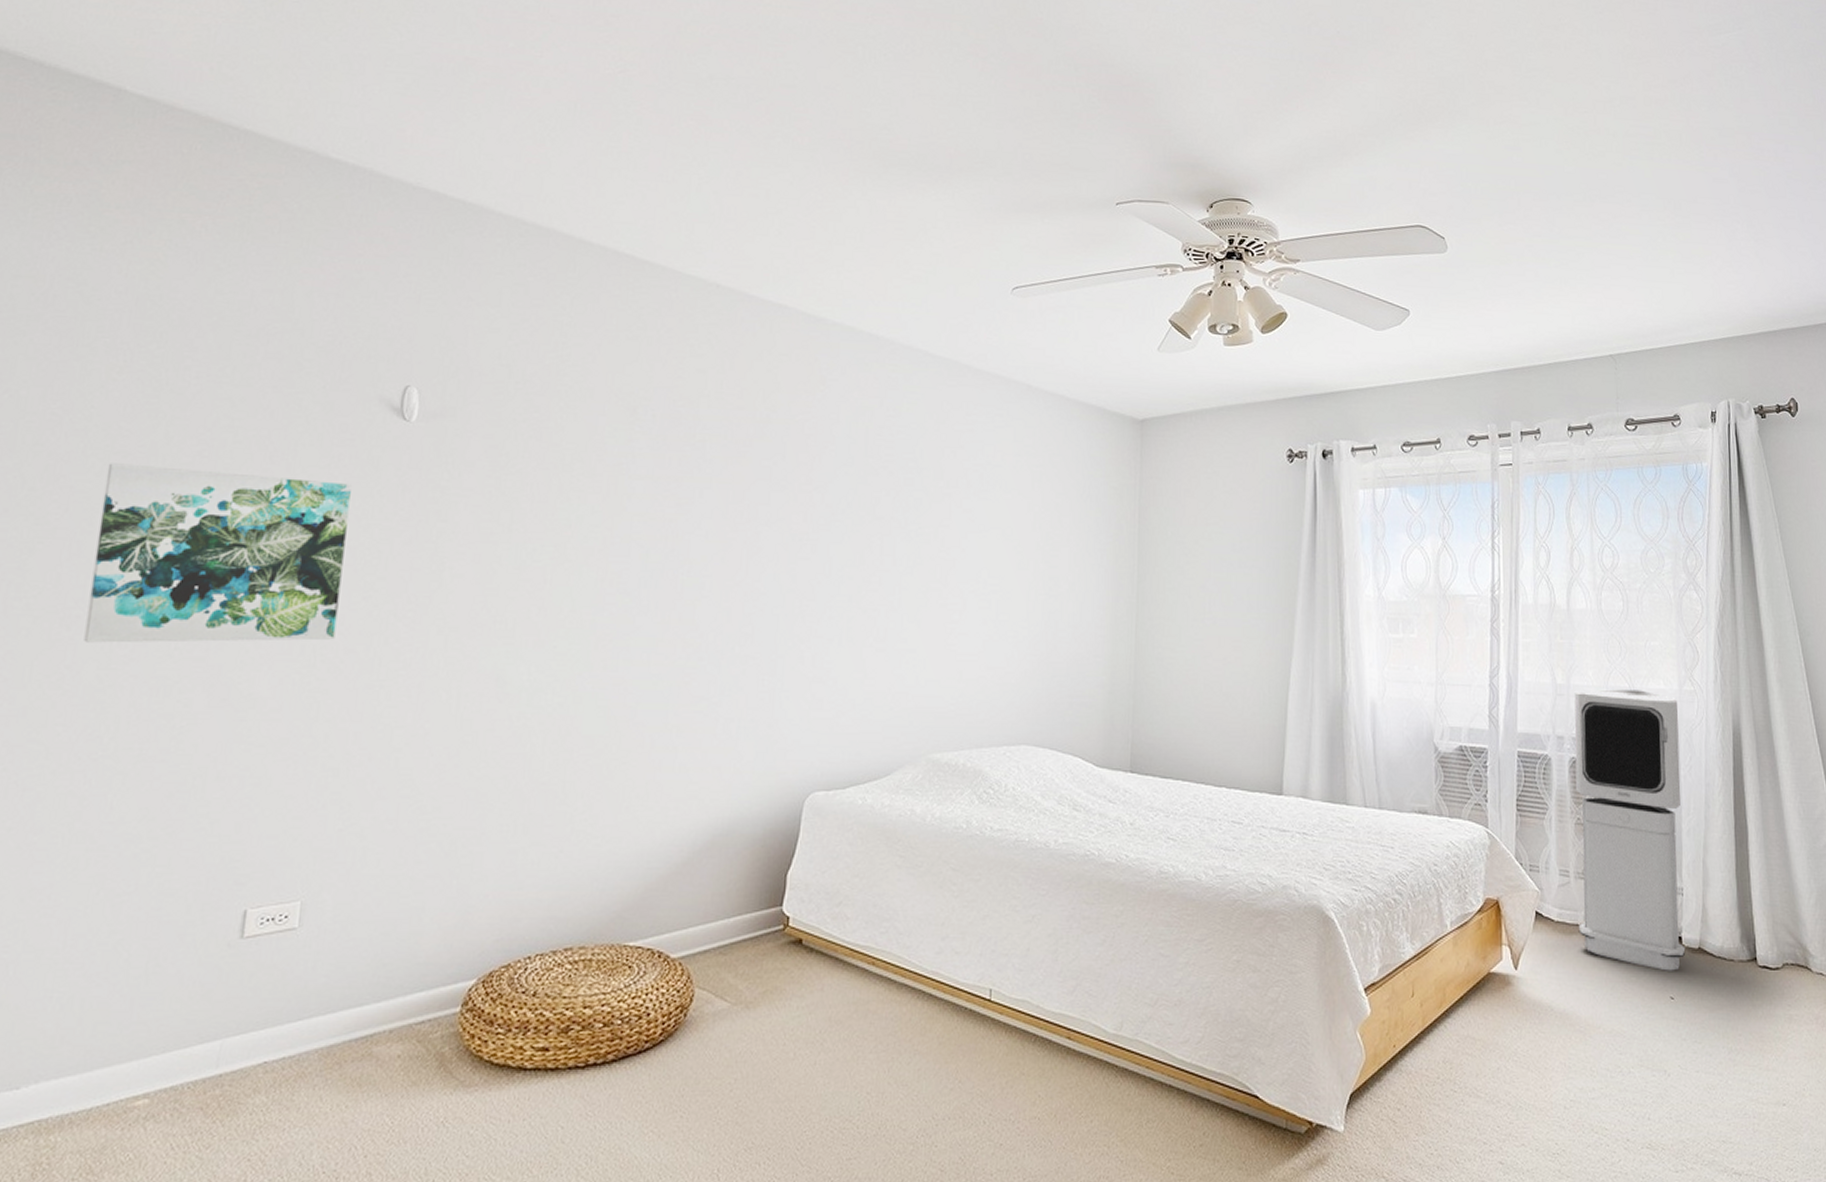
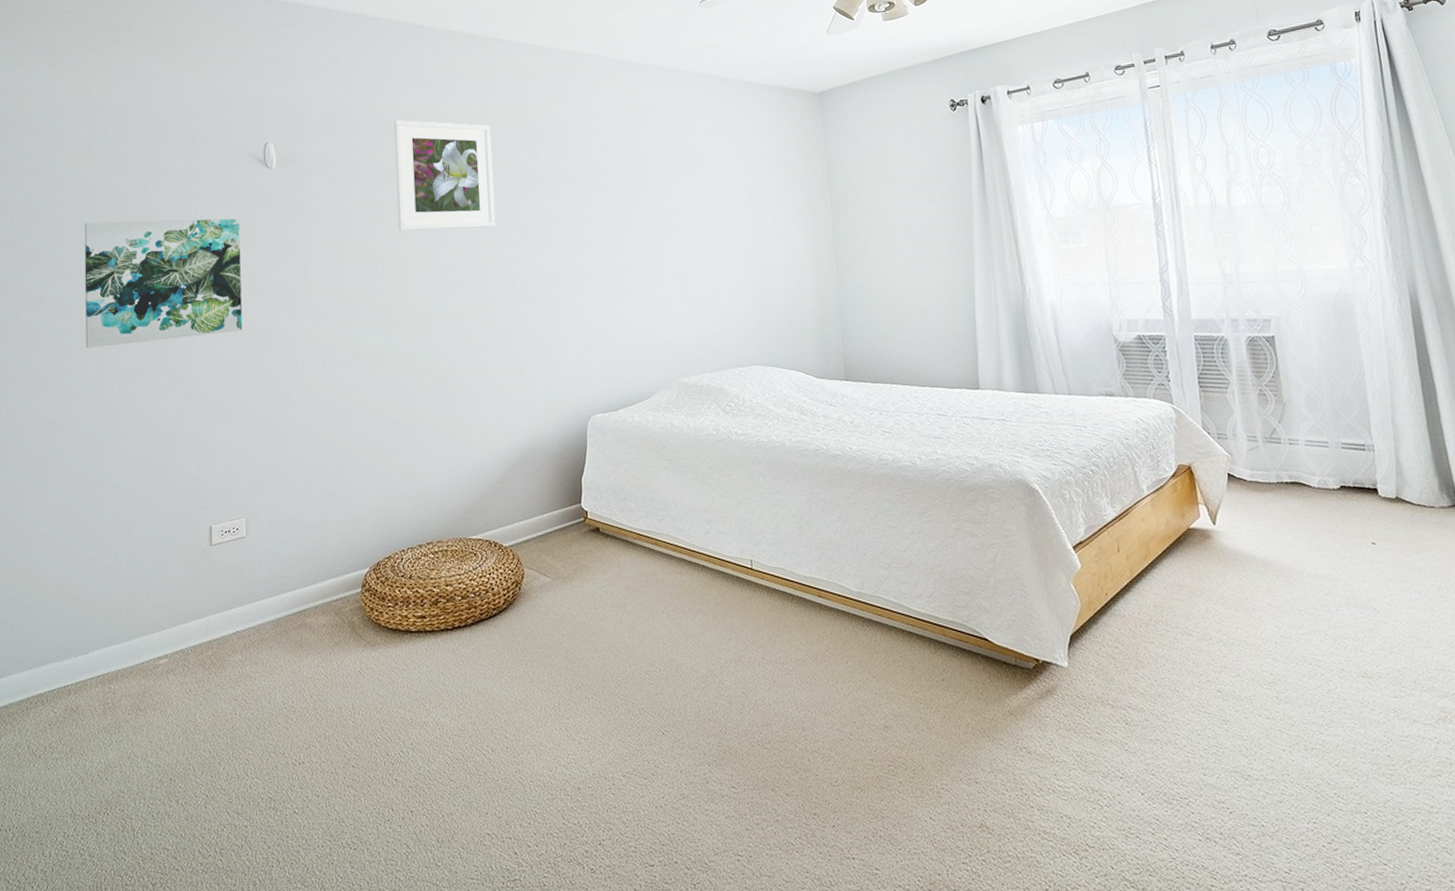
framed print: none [581,379,725,537] -> present [393,119,495,231]
air purifier: present [1574,689,1686,971] -> none [1244,271,1383,520]

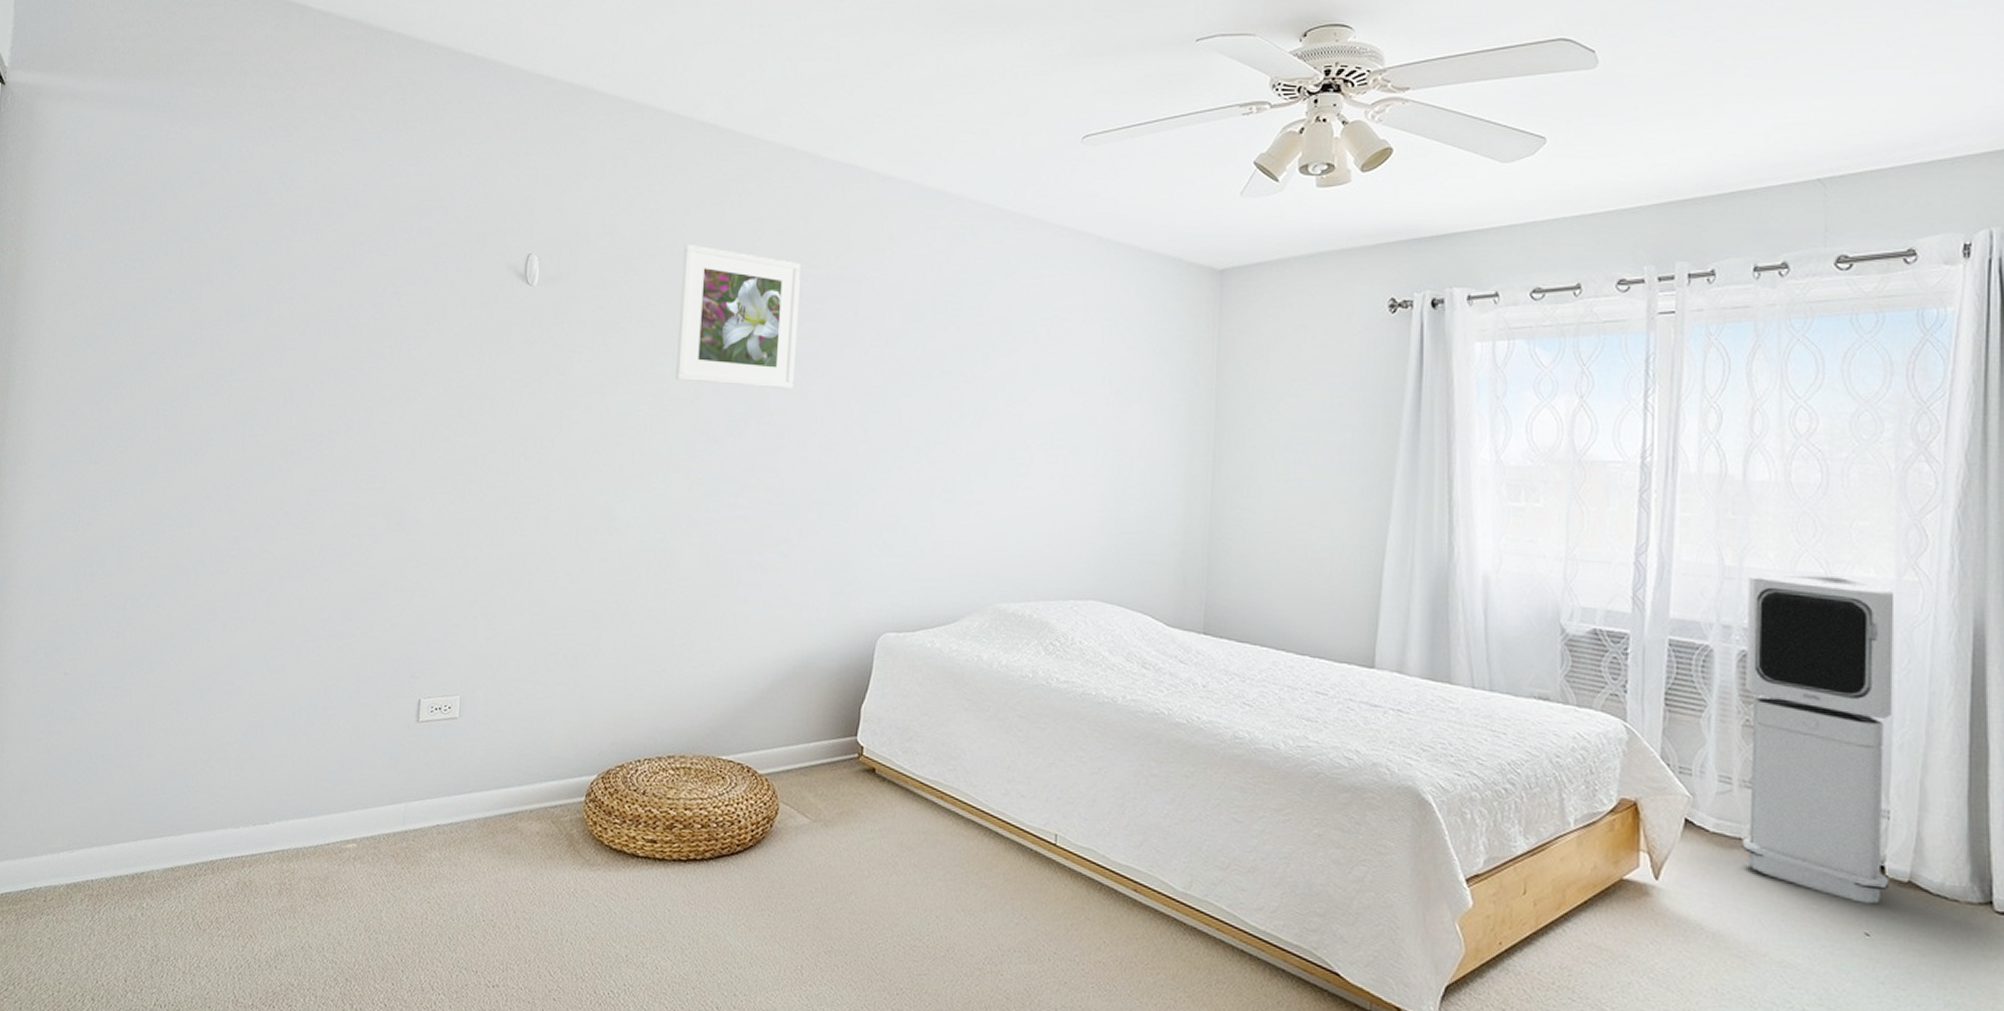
wall art: present [84,218,243,348] -> none [297,325,488,476]
air purifier: none [1244,271,1383,520] -> present [1741,573,1895,904]

